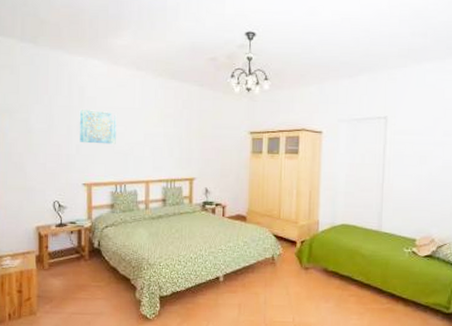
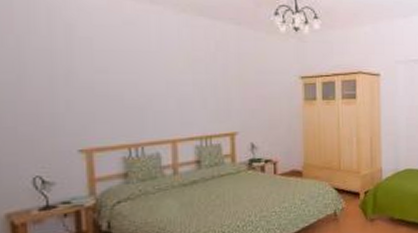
wall art: present [79,108,117,144] -> none [67,52,126,98]

